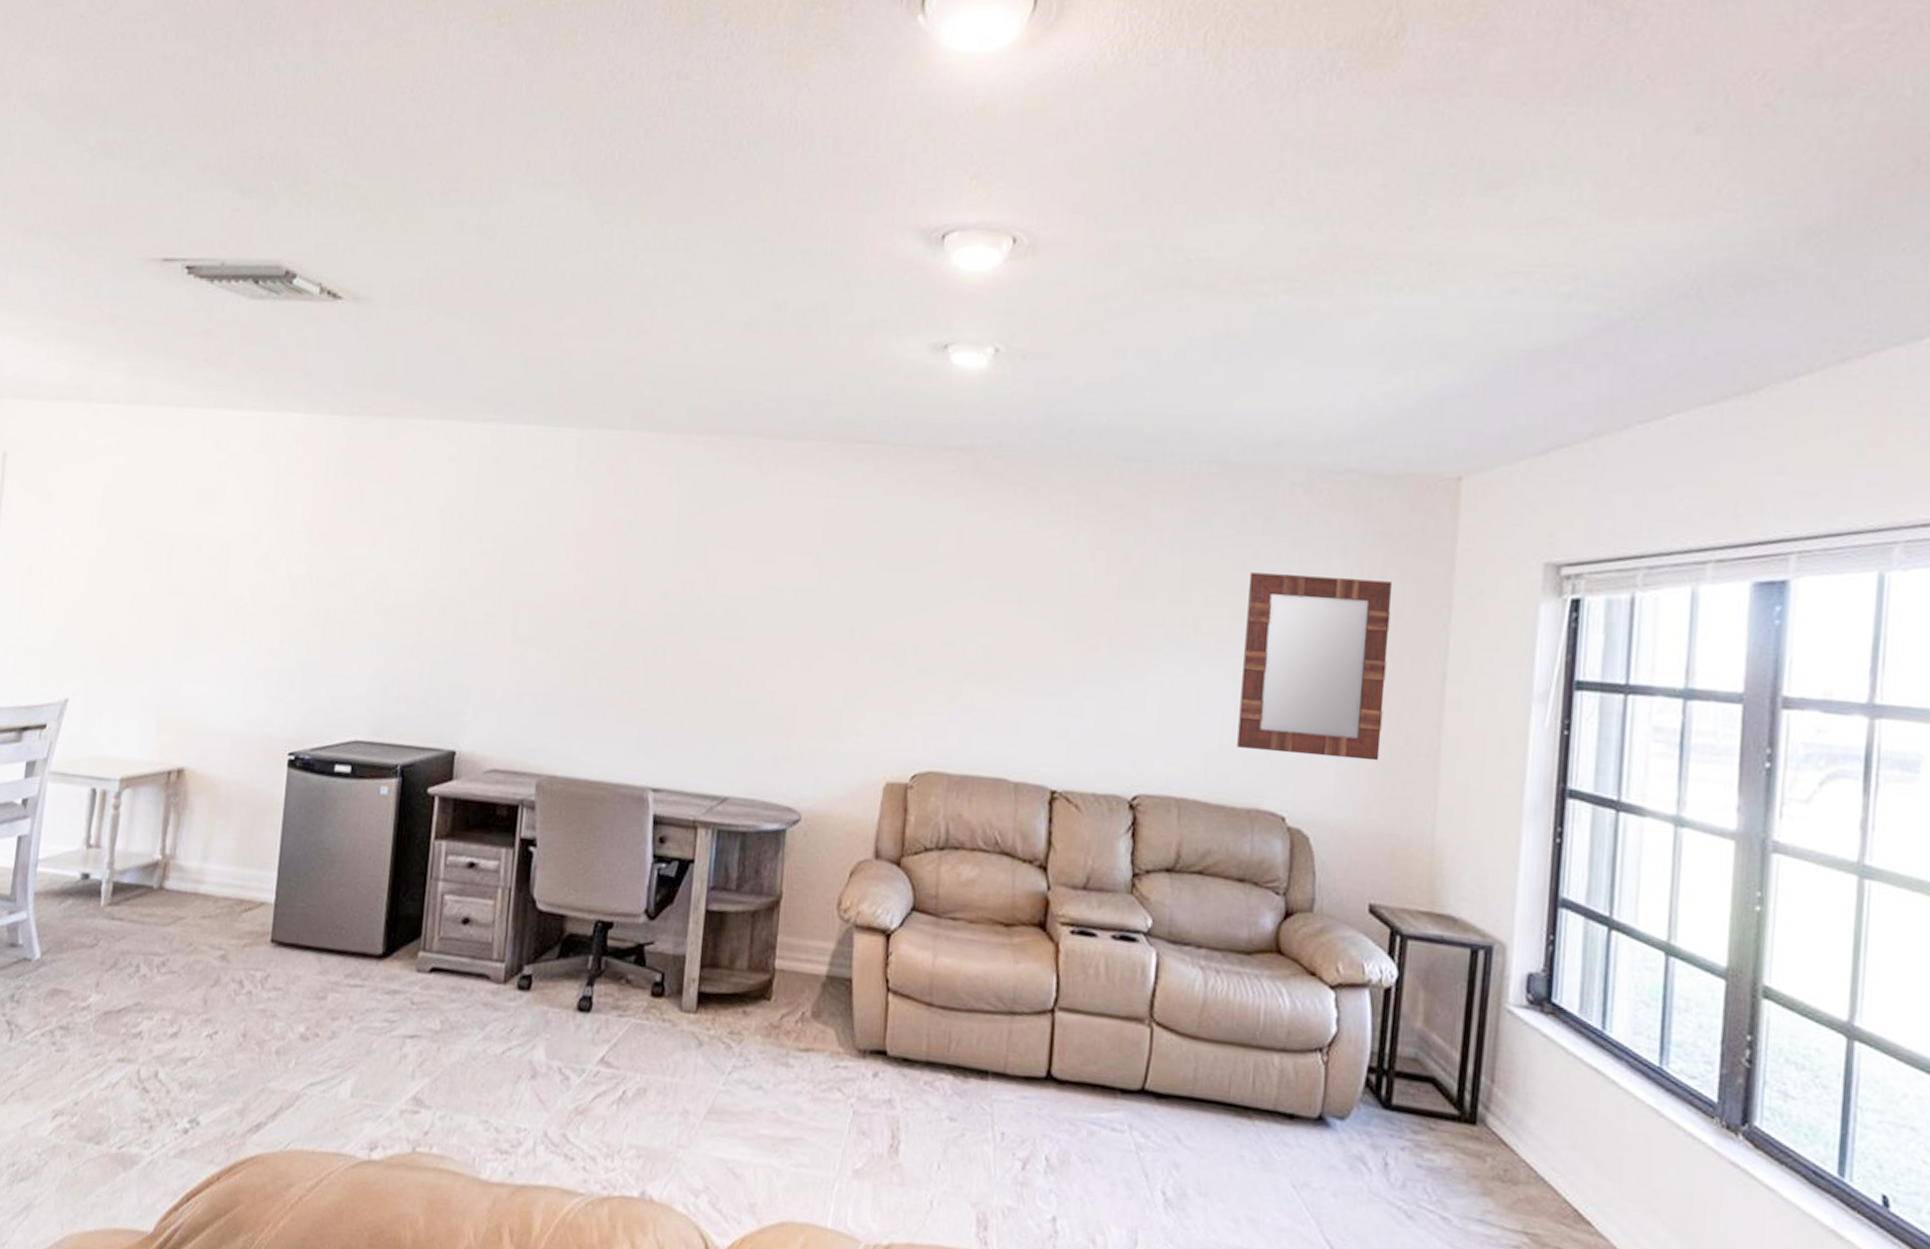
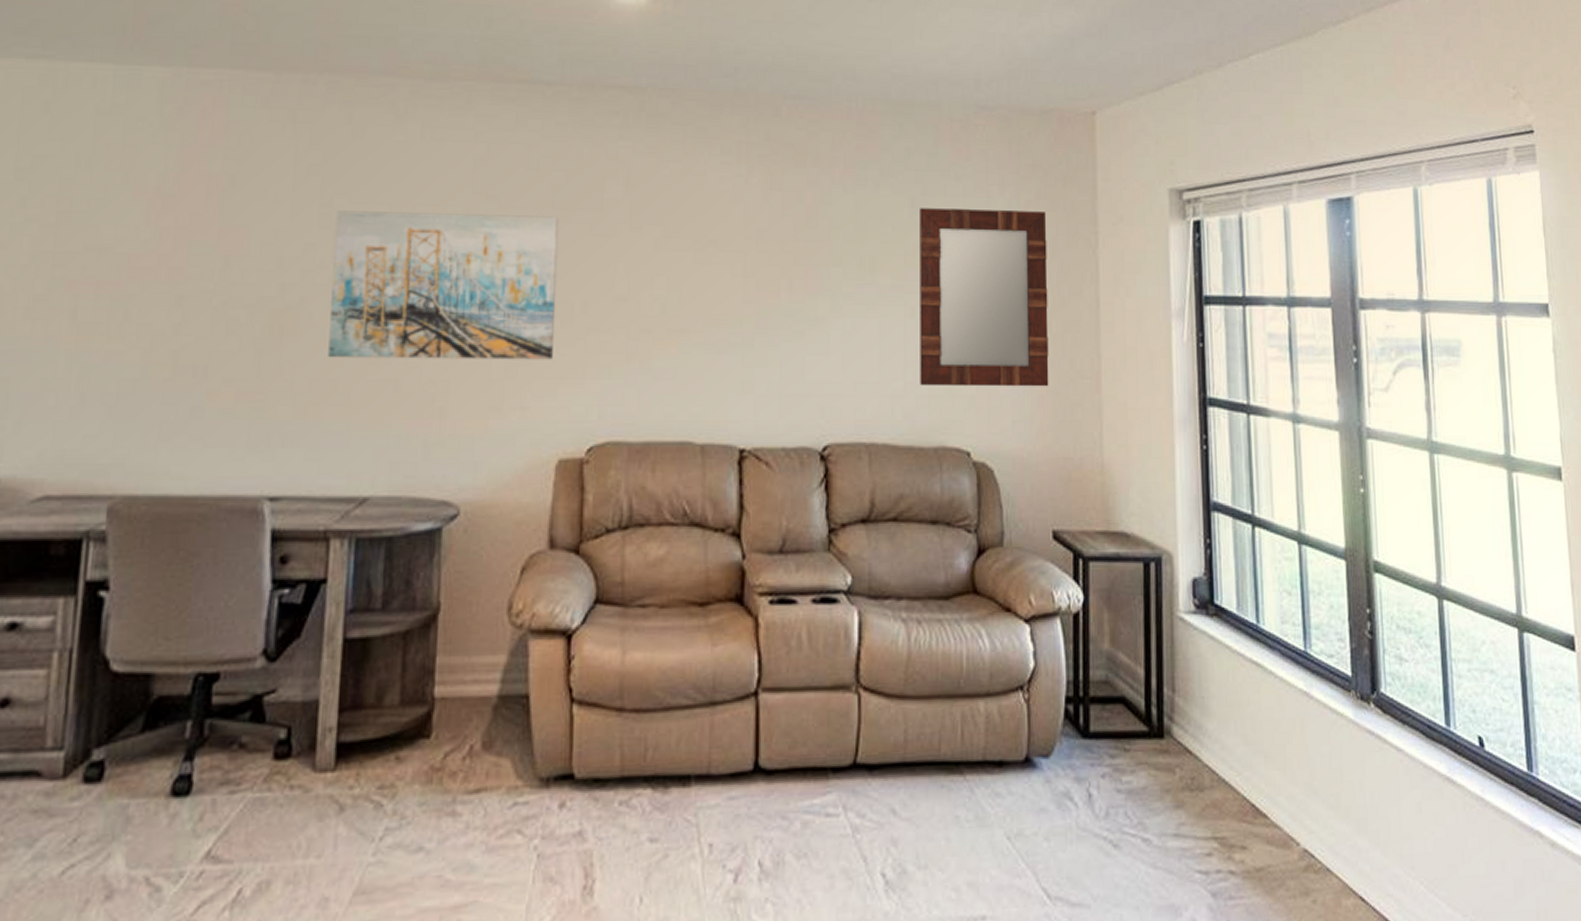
wall art: none [700,554,897,695] -> present [328,210,559,360]

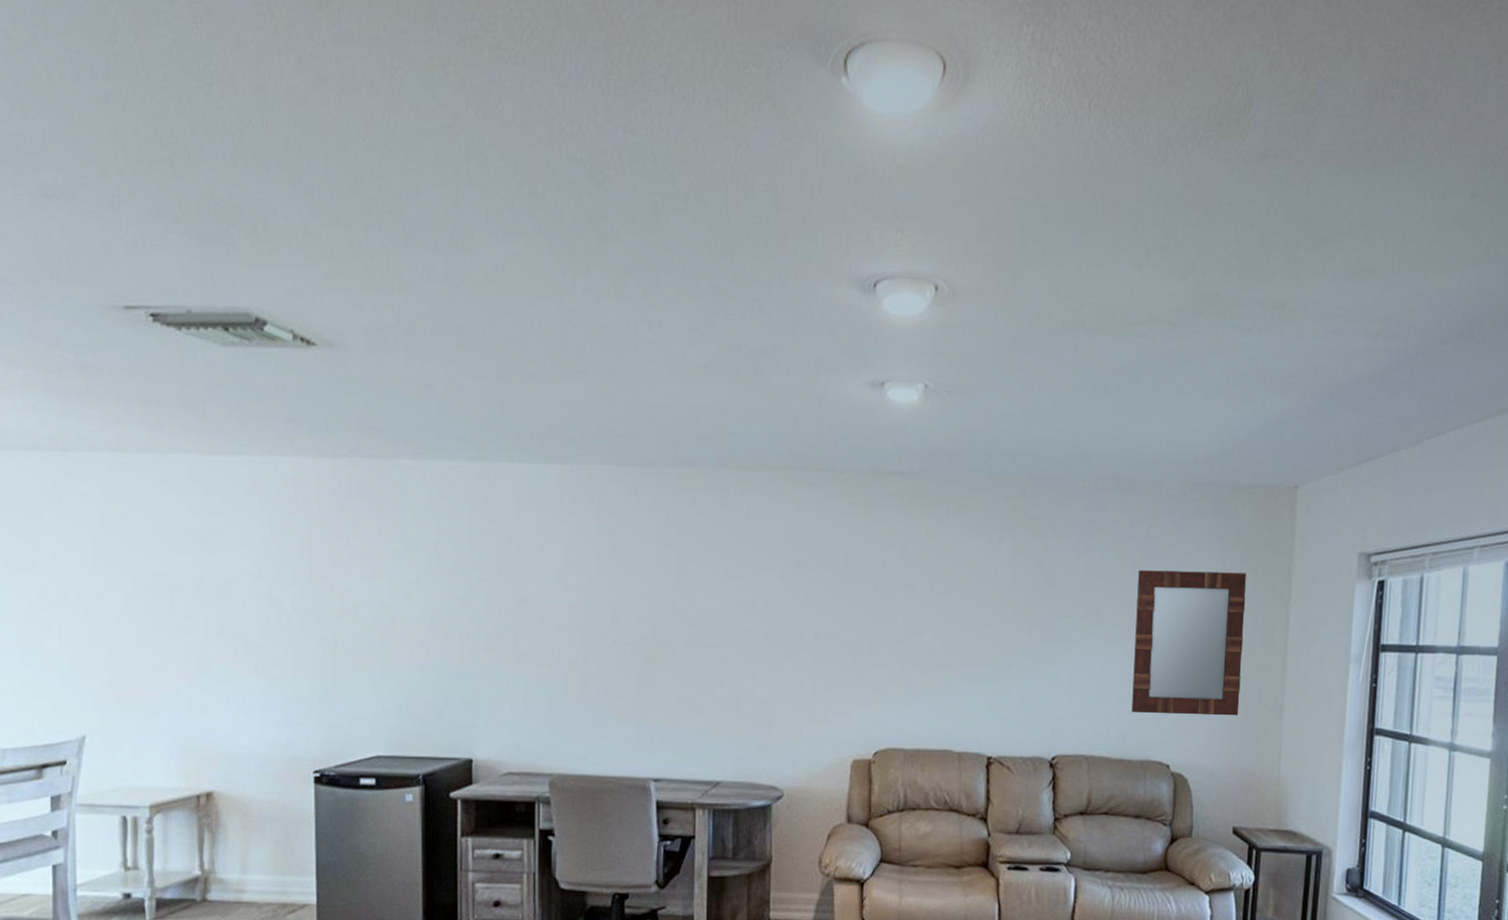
wall art: present [328,210,559,360] -> none [688,573,851,687]

